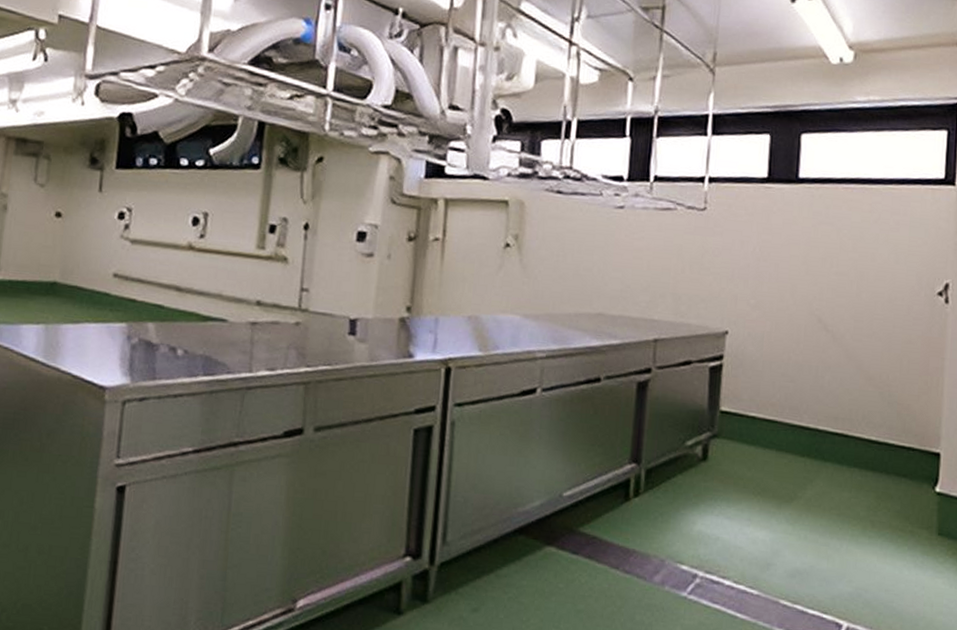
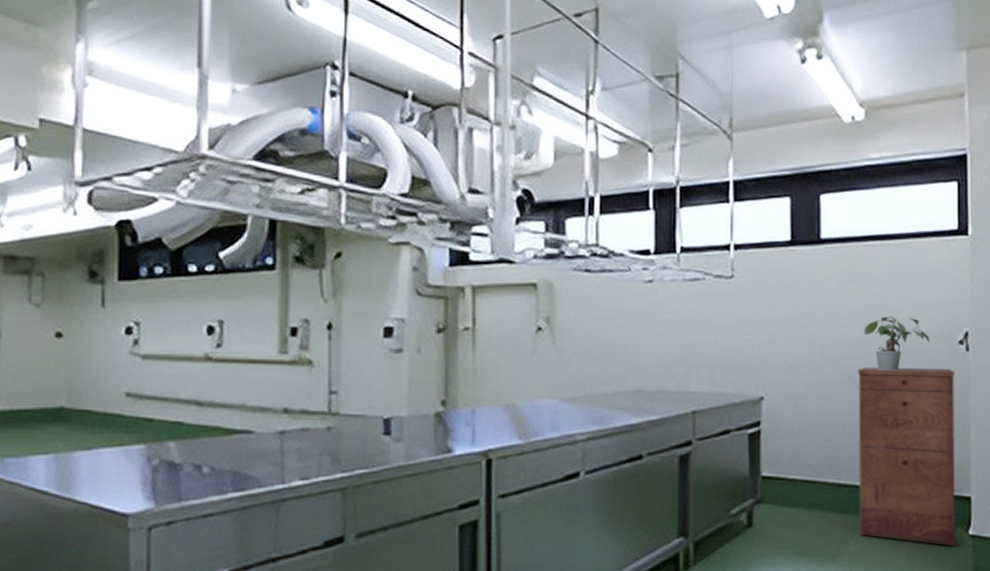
filing cabinet: none [818,310,931,502] -> present [858,367,954,547]
potted plant: none [837,260,908,317] -> present [864,315,930,371]

